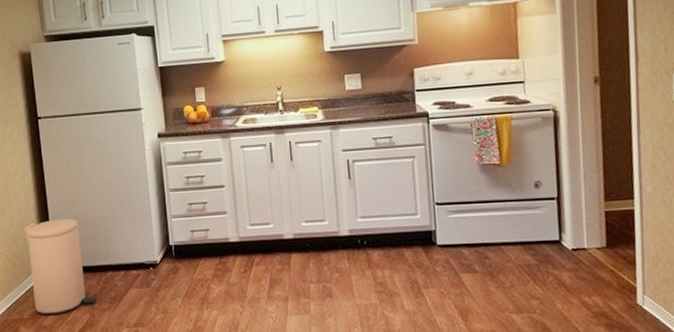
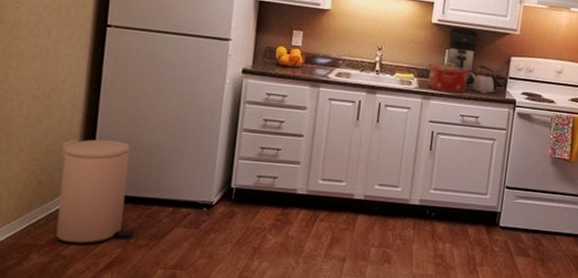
casserole: none [329,87,376,120] -> present [427,62,472,94]
coffee maker: none [346,51,378,107] -> present [447,29,477,86]
kettle: none [373,83,405,112] -> present [469,65,498,94]

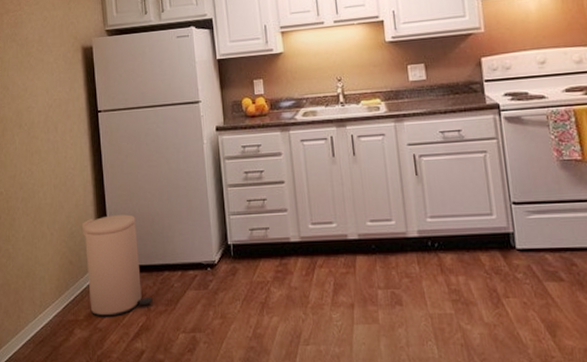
casserole: present [427,62,472,94] -> none [392,78,441,112]
coffee maker: present [447,29,477,86] -> none [408,40,444,99]
kettle: present [469,65,498,94] -> none [439,73,474,104]

